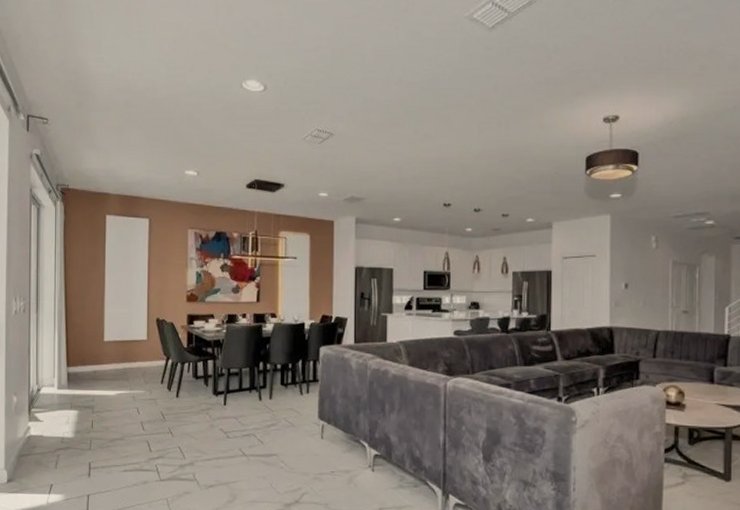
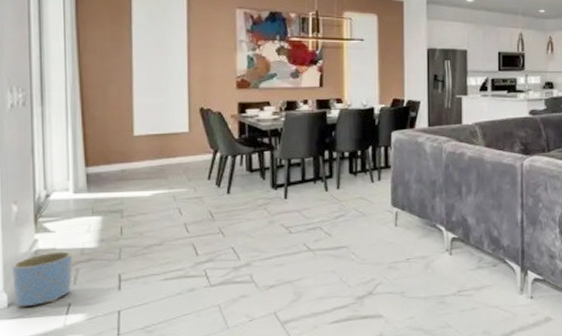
planter: none [11,438,55,484] -> present [12,251,72,308]

